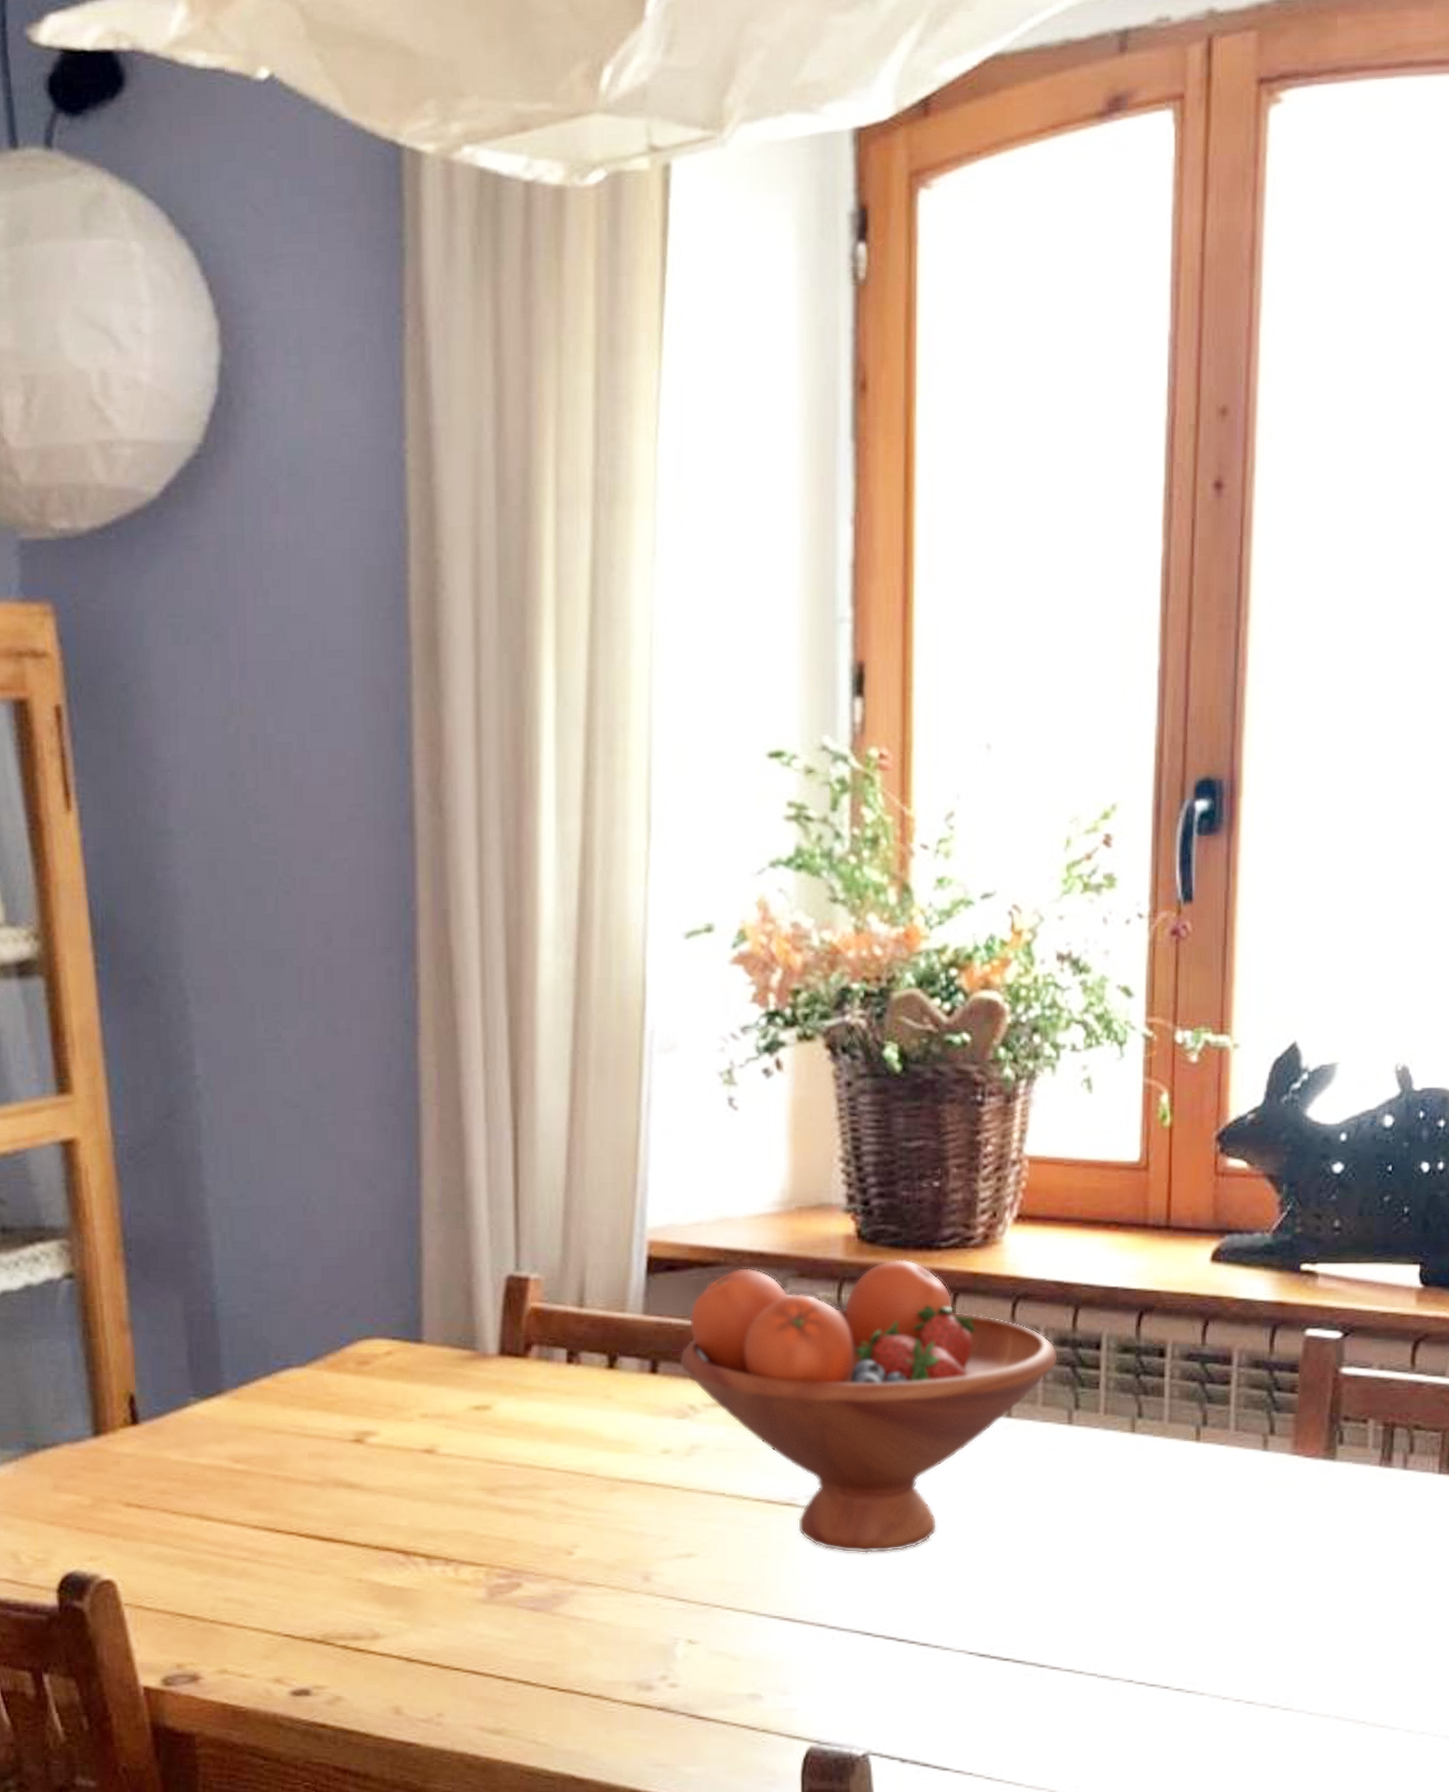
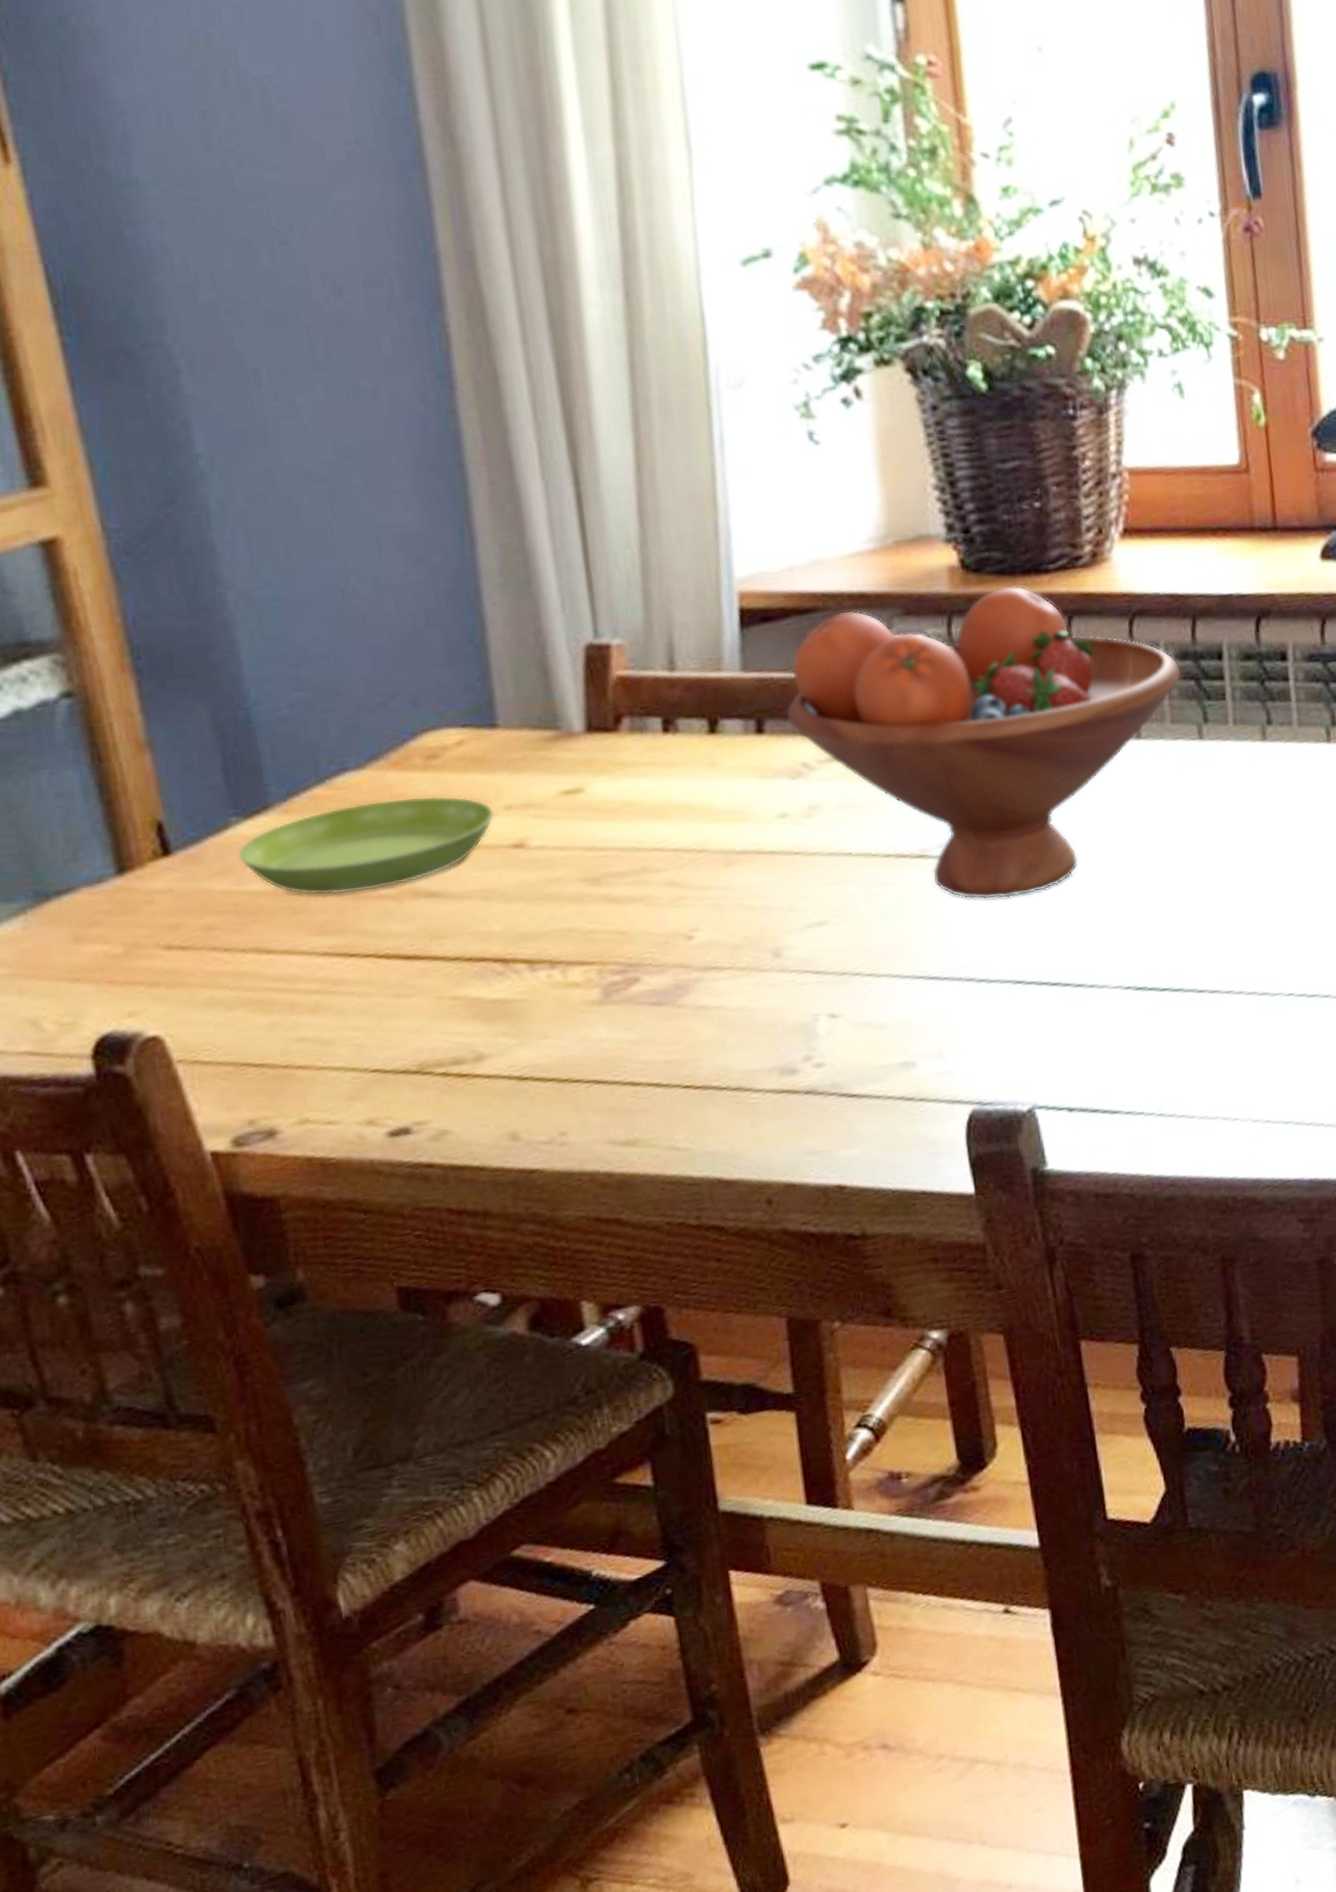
saucer: none [192,1396,412,1477] -> present [237,796,495,896]

